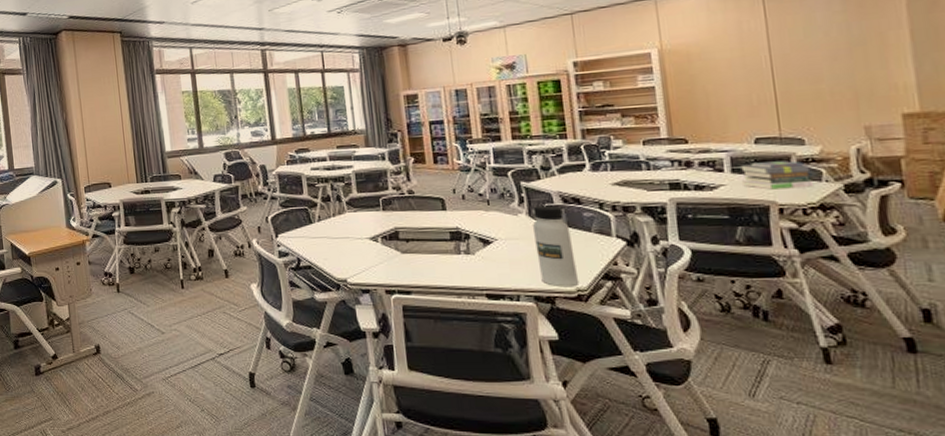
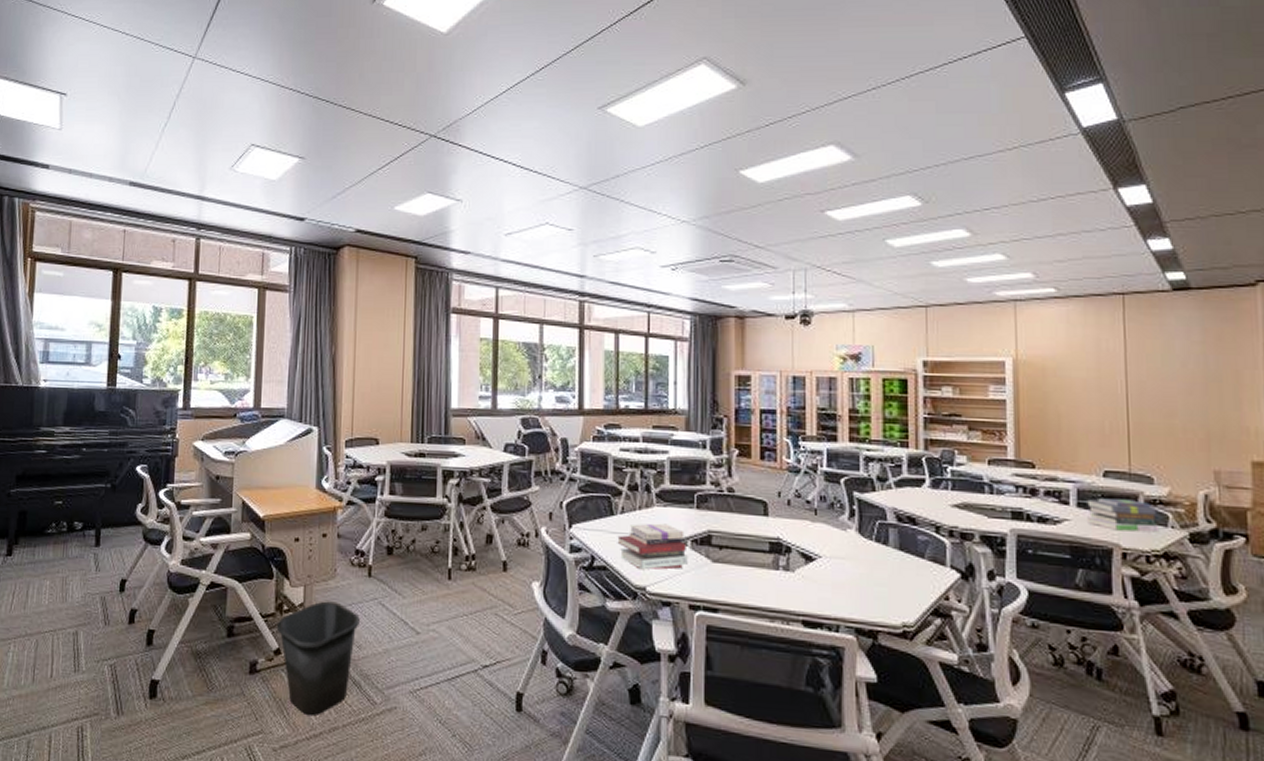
waste bin: none [51,314,116,404] -> present [276,601,360,716]
books: none [317,226,380,266] -> present [617,523,688,570]
water bottle: present [531,205,579,288] -> none [861,522,906,622]

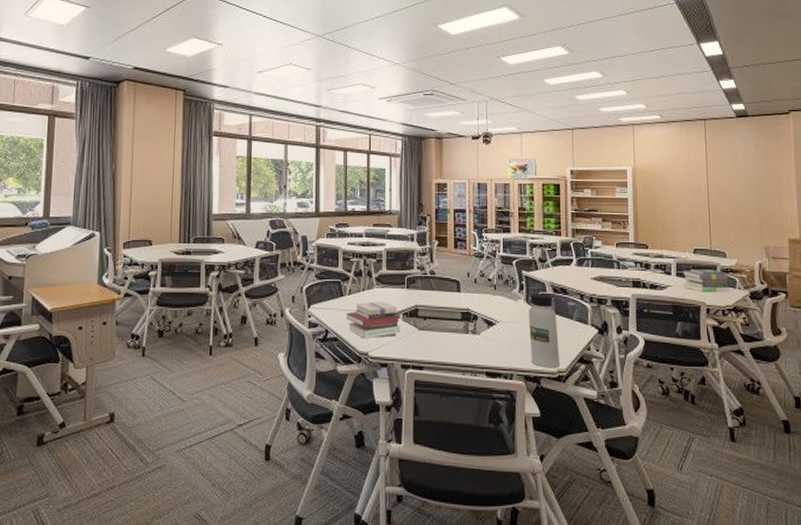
waste bin: present [276,601,360,716] -> none [61,379,135,479]
water bottle: none [861,522,906,622] -> present [528,293,560,369]

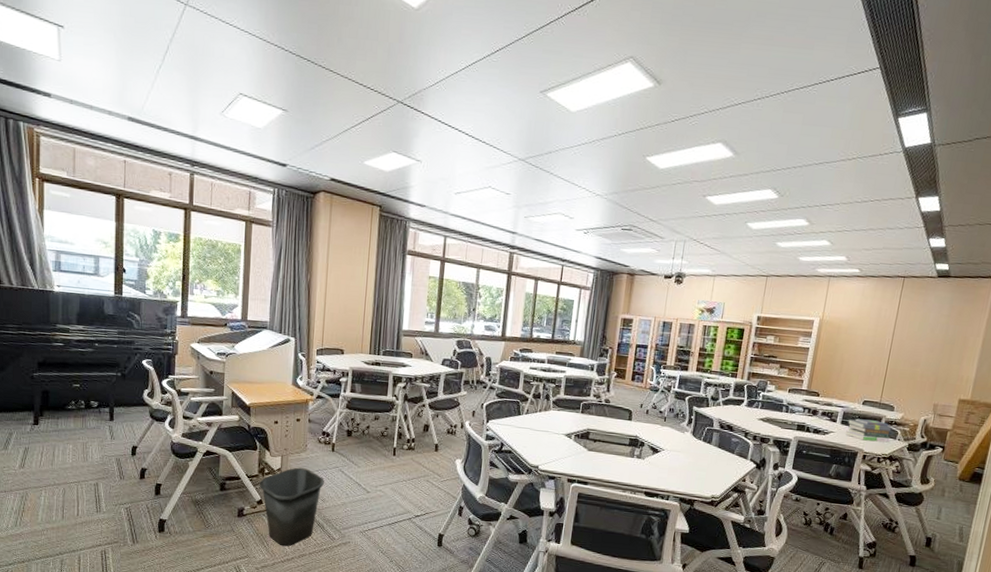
waste bin: none [61,379,135,479] -> present [259,467,324,547]
books: present [346,301,400,339] -> none [521,422,571,454]
water bottle: present [528,293,560,369] -> none [688,427,720,495]

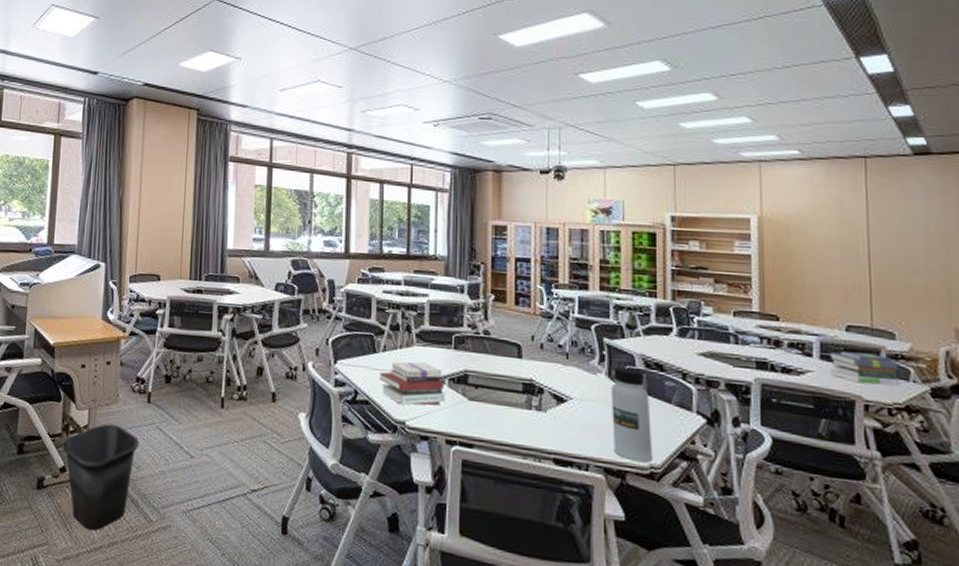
books: none [521,422,571,454] -> present [379,361,445,406]
water bottle: none [688,427,720,495] -> present [610,367,653,463]

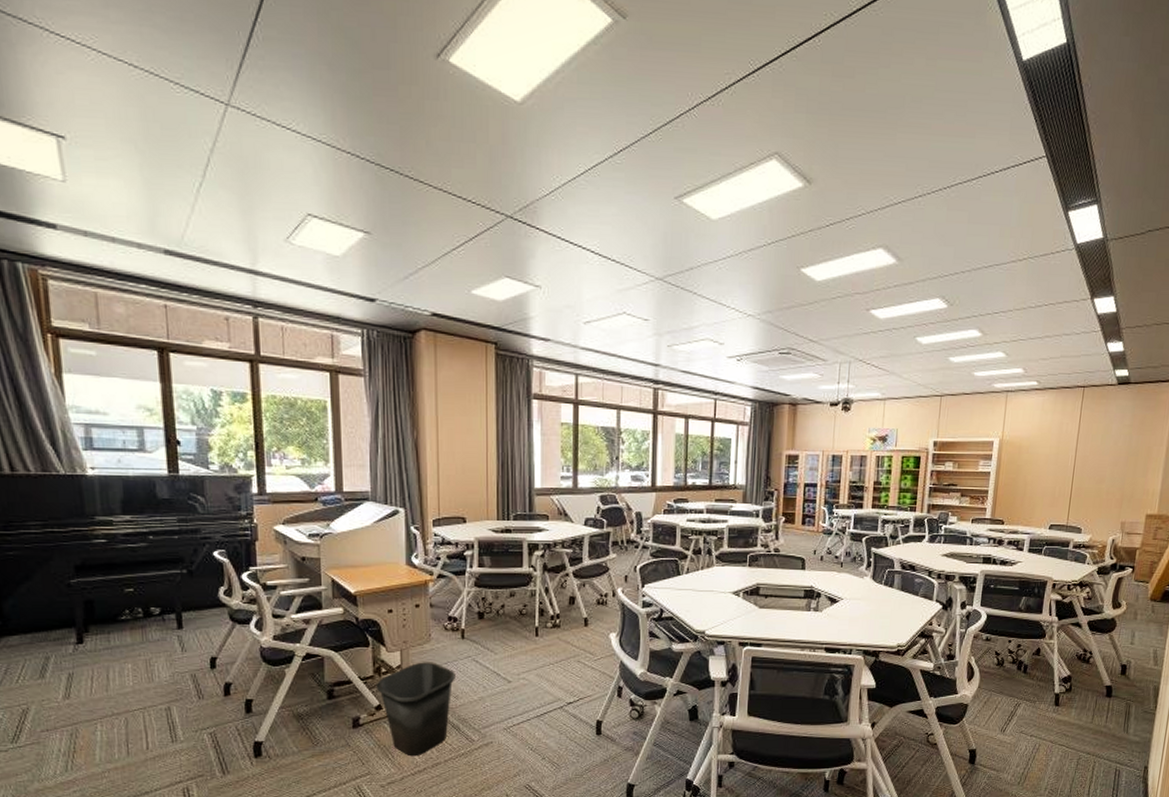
books: present [379,361,445,406] -> none [682,580,740,618]
water bottle: present [610,367,653,463] -> none [872,570,902,643]
books: present [830,351,902,386] -> none [1033,545,1080,568]

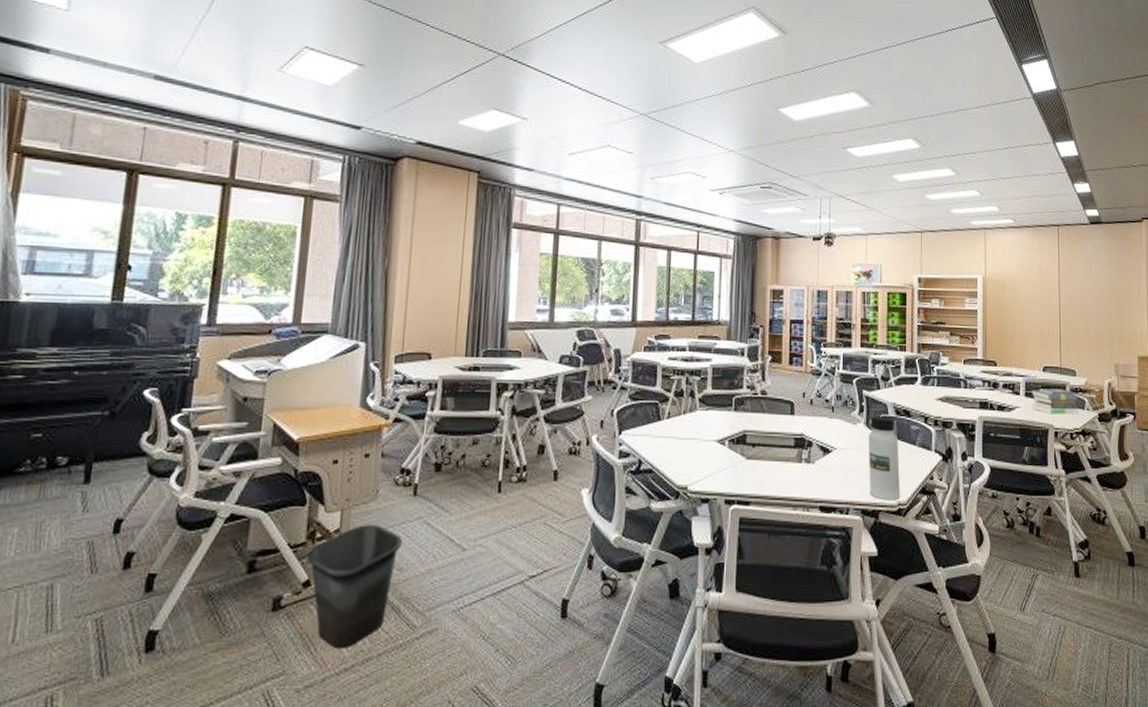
water bottle: none [872,570,902,643] -> present [867,416,901,501]
books: none [1033,545,1080,568] -> present [1032,388,1080,414]

